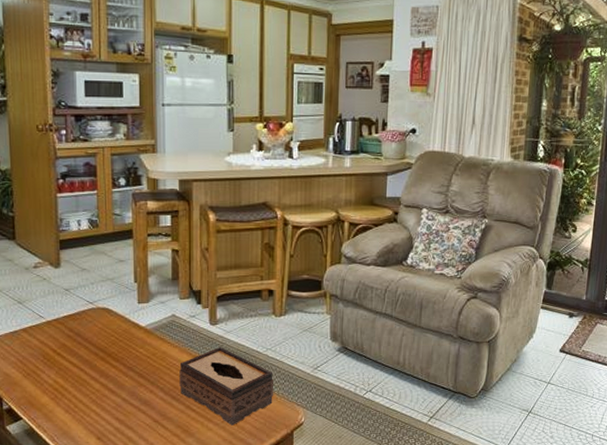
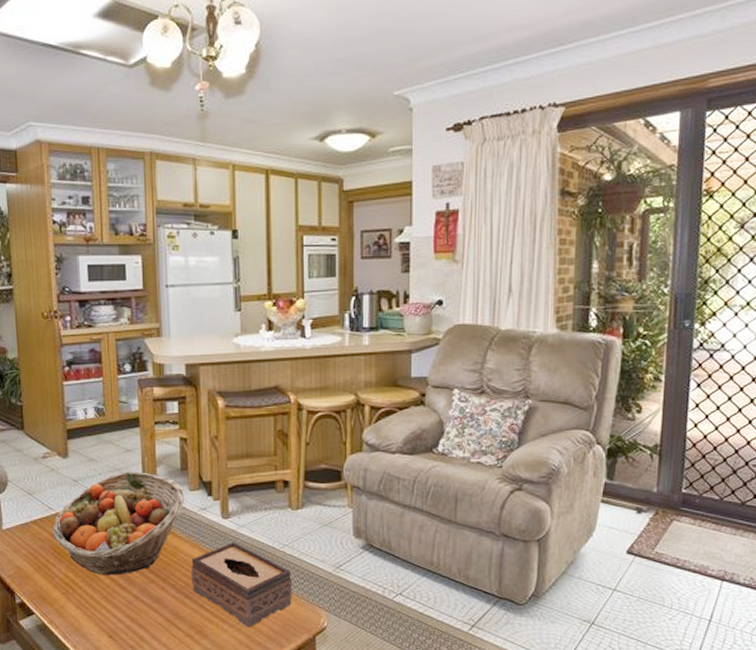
fruit basket: none [43,281,175,380] -> present [52,472,185,575]

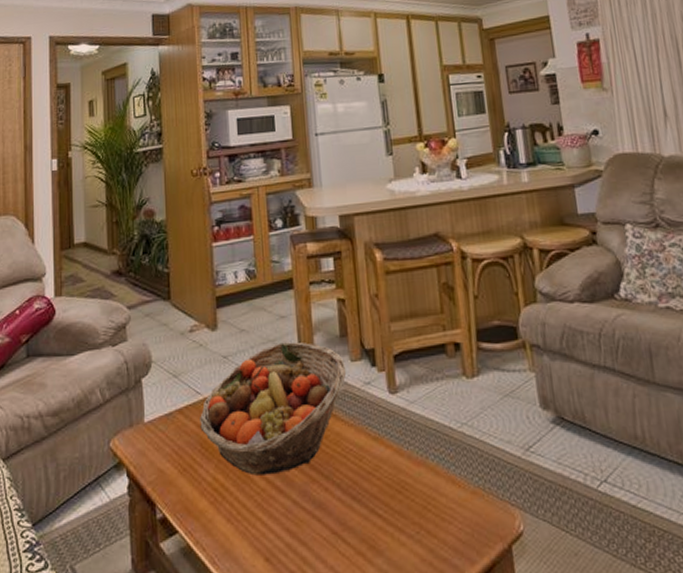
tissue box: present [191,542,293,628] -> none [358,424,479,538]

